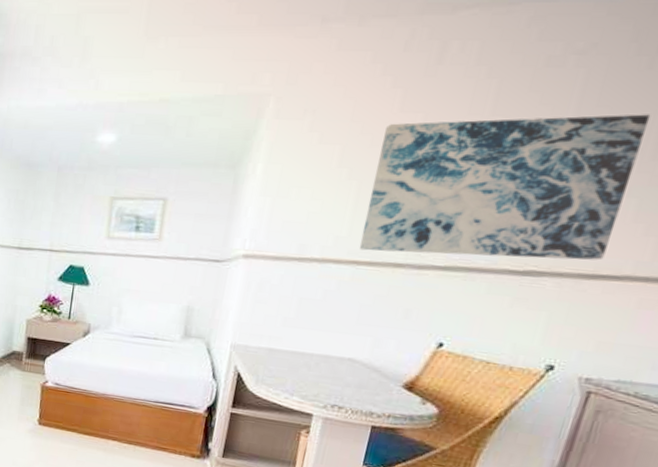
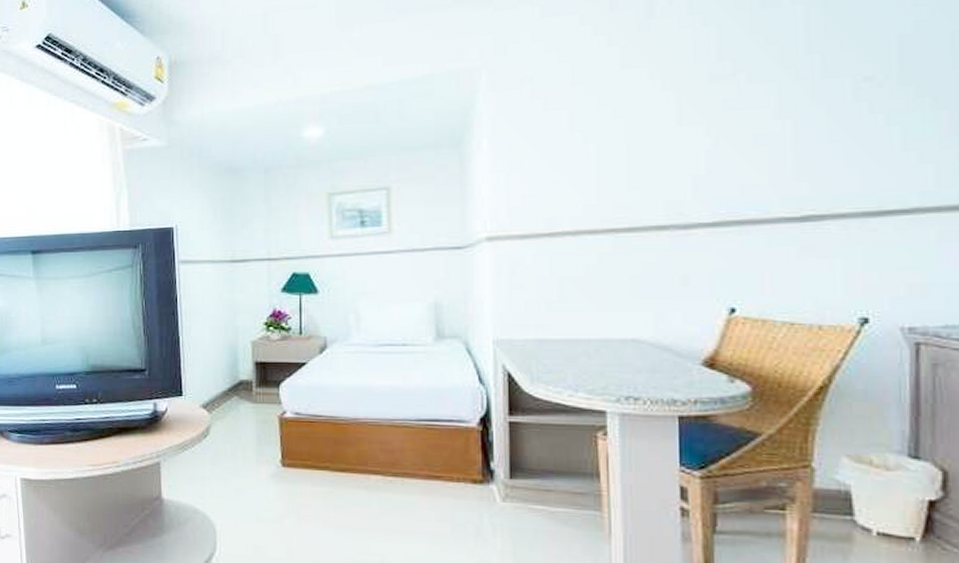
wall art: present [359,114,651,260] -> none [610,41,885,216]

